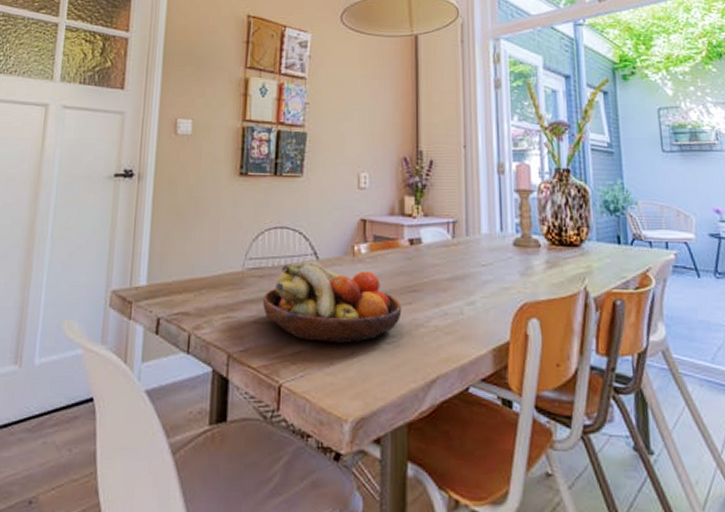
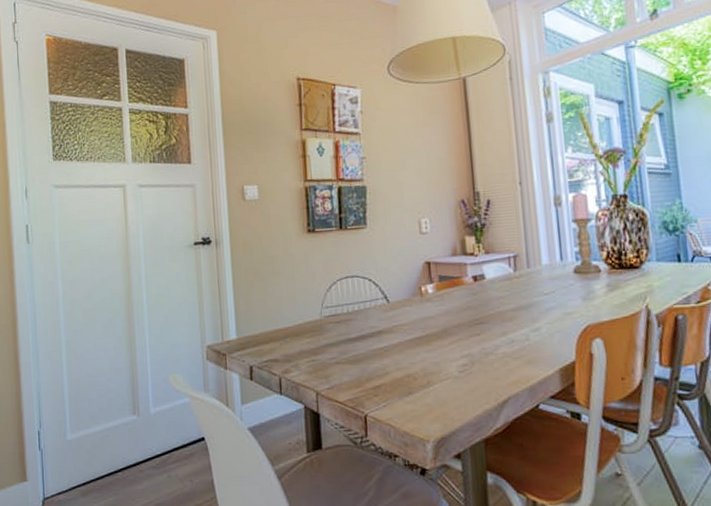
fruit bowl: present [262,260,402,344] -> none [341,304,471,376]

